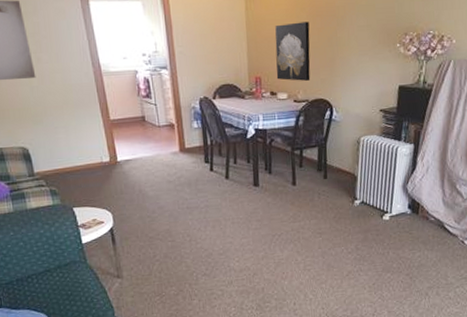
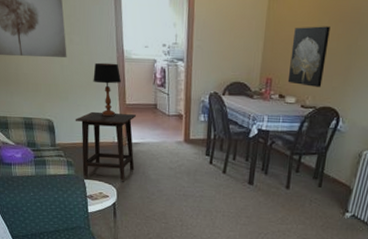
side table: none [53,130,129,207] -> present [75,111,136,181]
table lamp: none [69,78,103,136] -> present [93,62,122,117]

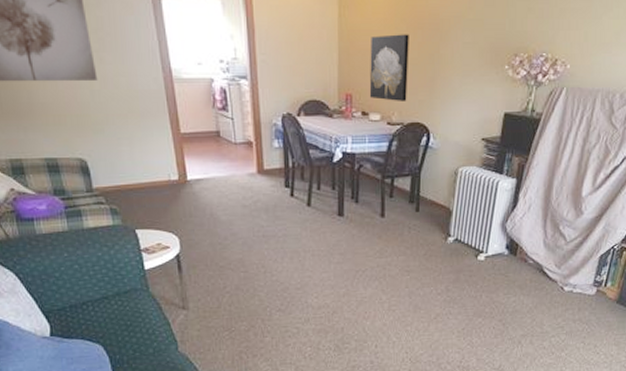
side table: present [75,111,136,181] -> none [115,144,199,228]
table lamp: present [93,62,122,117] -> none [134,85,173,150]

